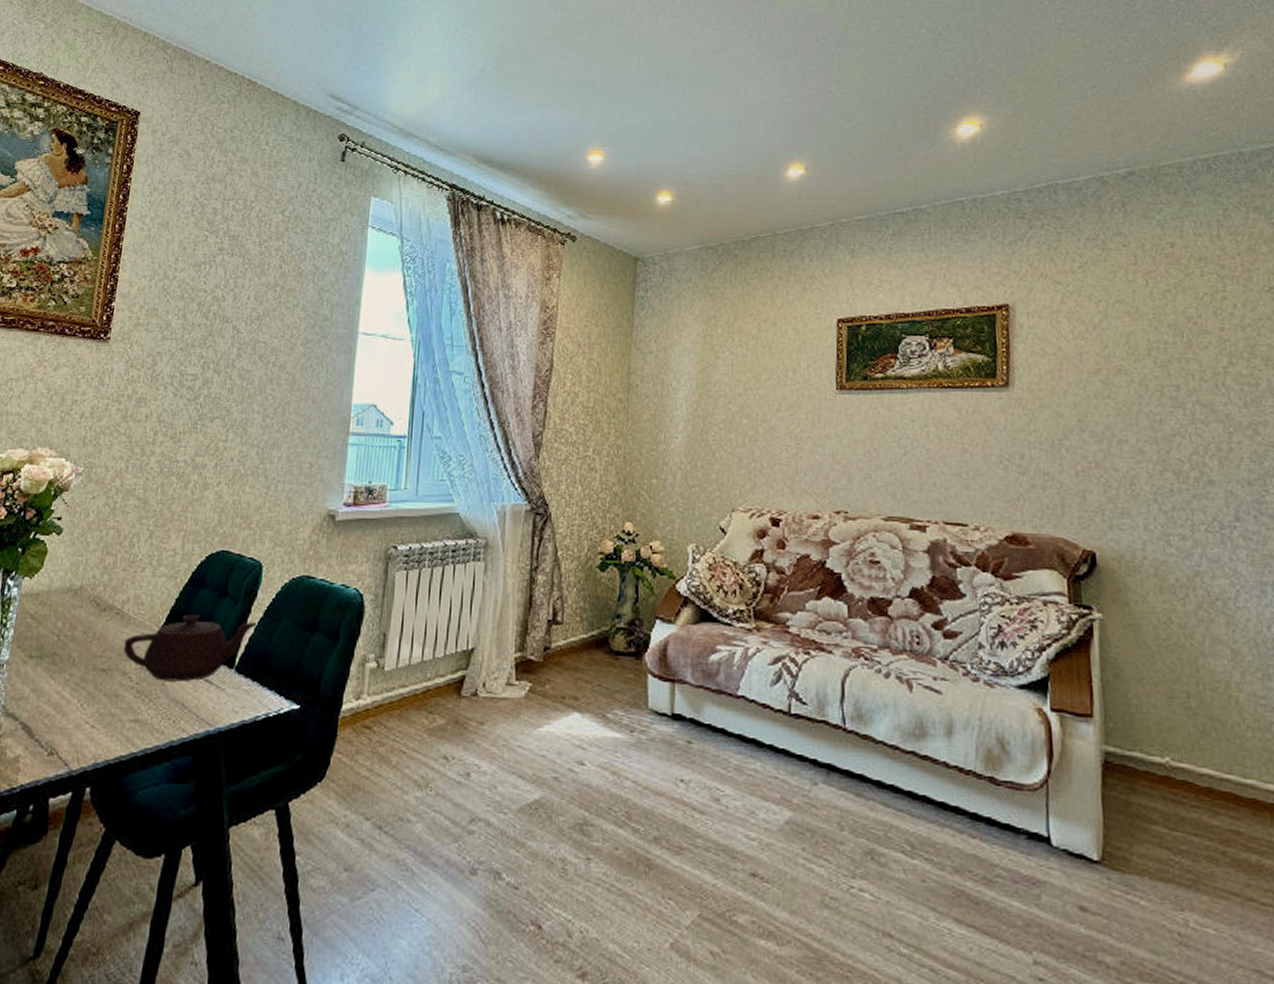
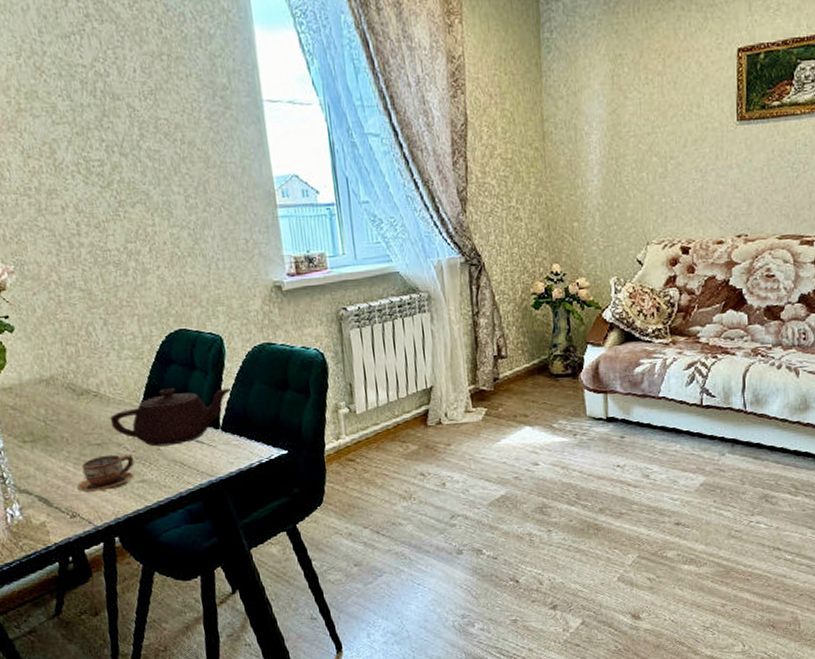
cup: none [65,683,135,727] -> present [76,454,135,492]

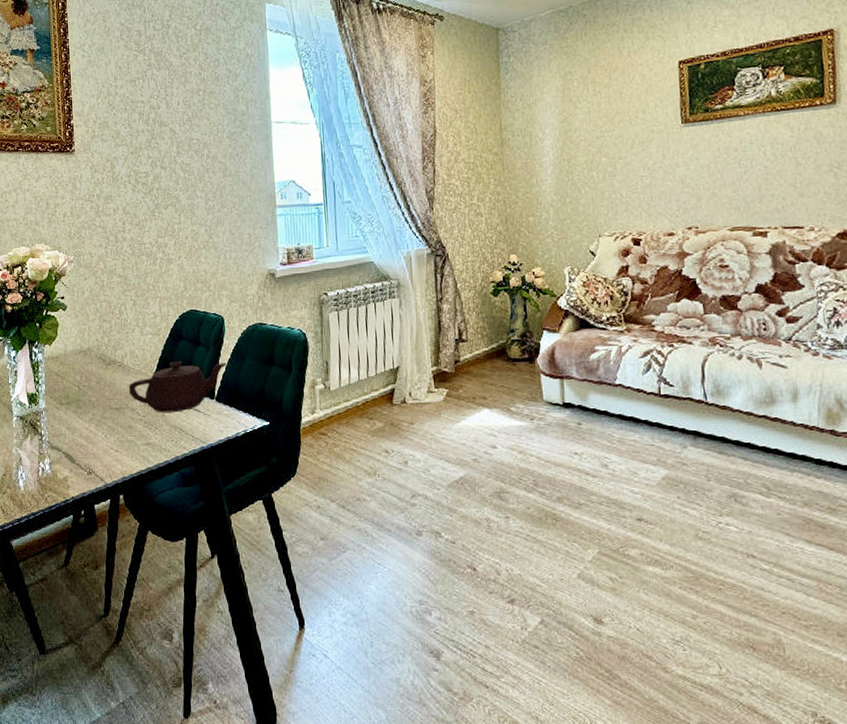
cup: present [76,454,135,492] -> none [96,418,143,452]

